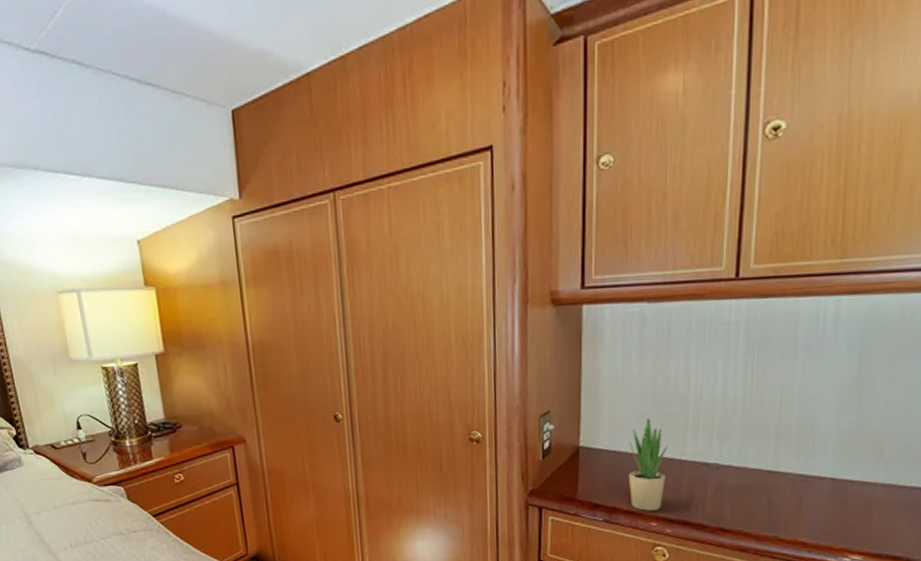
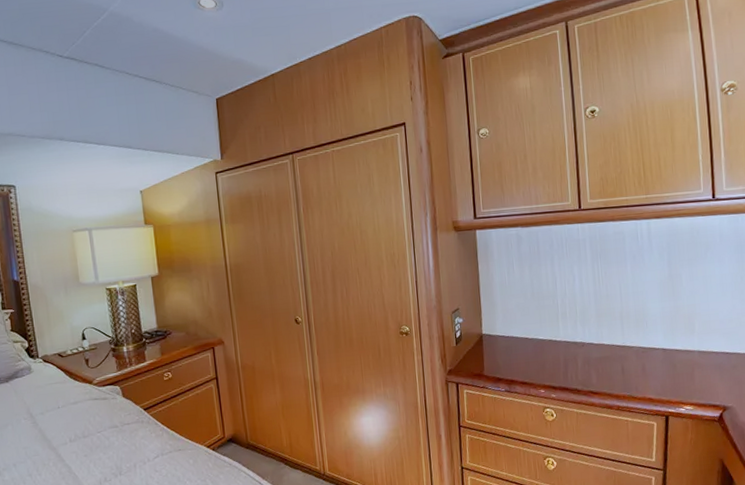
potted plant: present [628,419,668,511] -> none [517,311,547,381]

